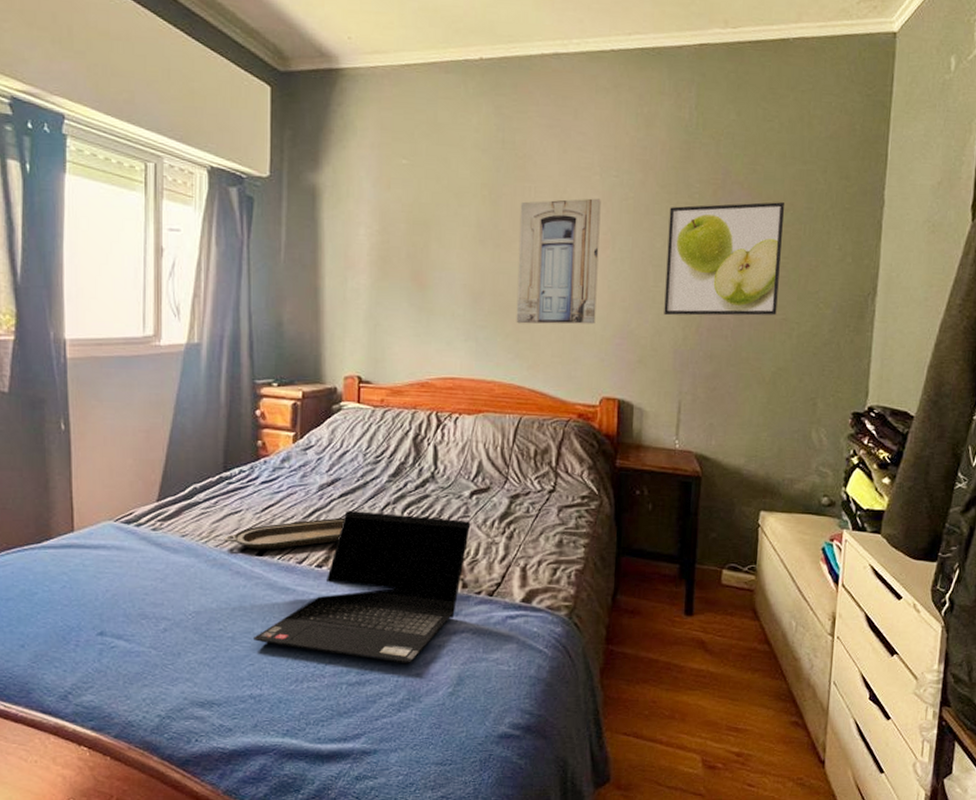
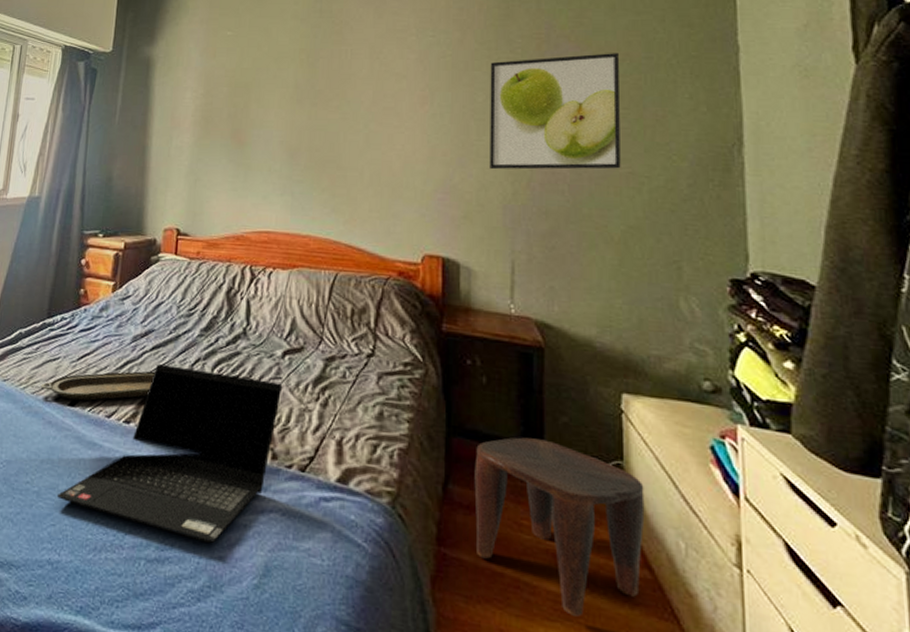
wall art: present [516,198,601,325] -> none [332,57,418,179]
stool: none [638,552,770,684] -> present [474,437,645,617]

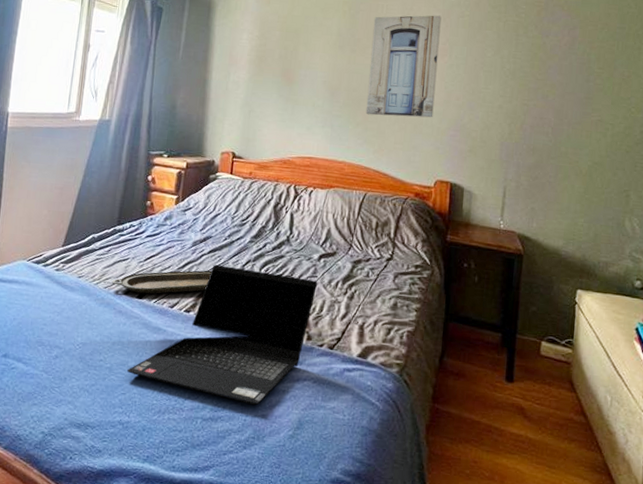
wall art: none [332,57,418,179] -> present [365,15,442,118]
stool: present [474,437,645,617] -> none [461,322,587,450]
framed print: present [489,53,621,170] -> none [492,22,601,117]

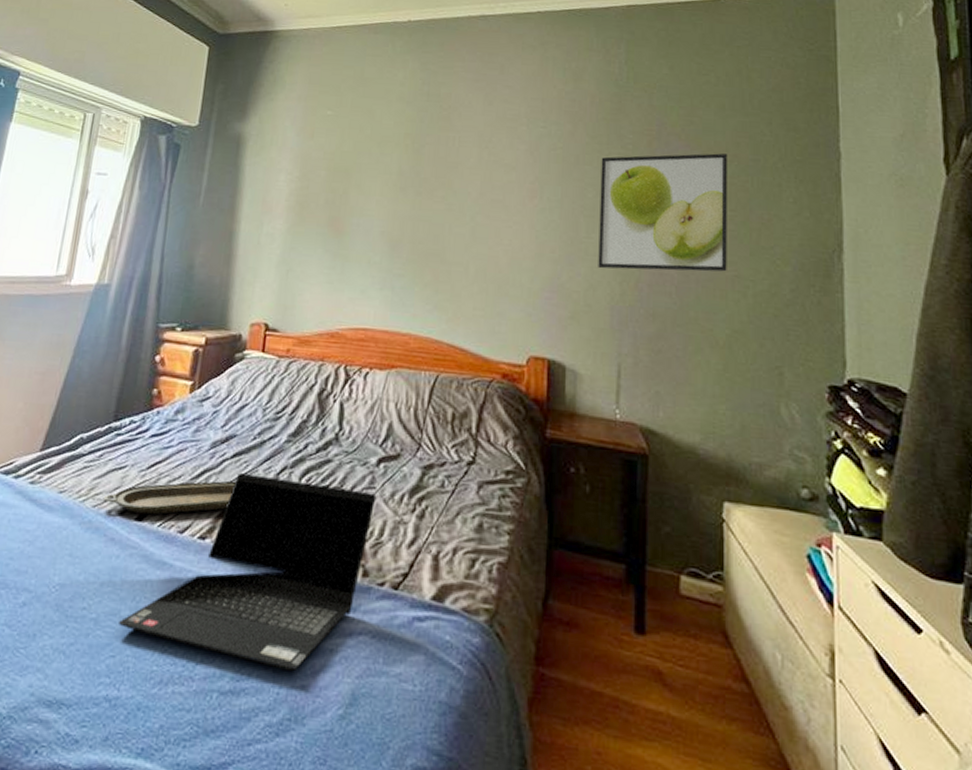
wall art: present [365,15,442,118] -> none [435,148,528,276]
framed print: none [492,22,601,117] -> present [598,153,728,272]

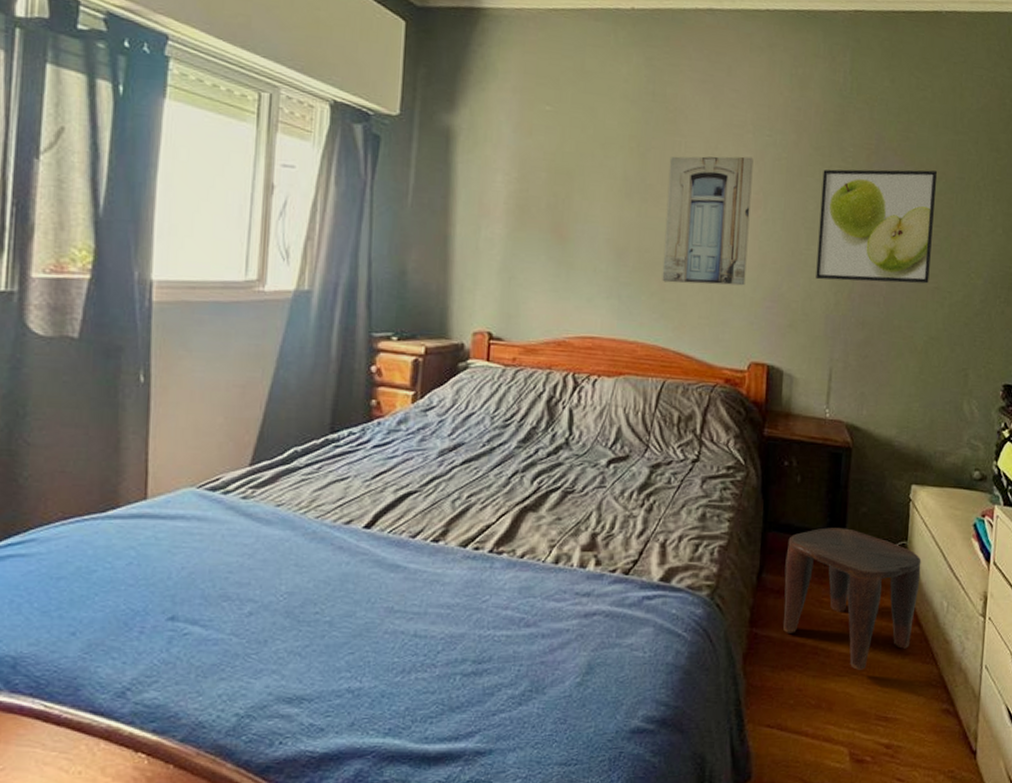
serving tray: present [102,480,237,515] -> none [326,486,468,522]
laptop computer: present [119,473,377,672] -> none [355,479,607,651]
wall art: none [435,148,528,276] -> present [662,156,754,286]
stool: none [575,548,743,735] -> present [783,527,922,670]

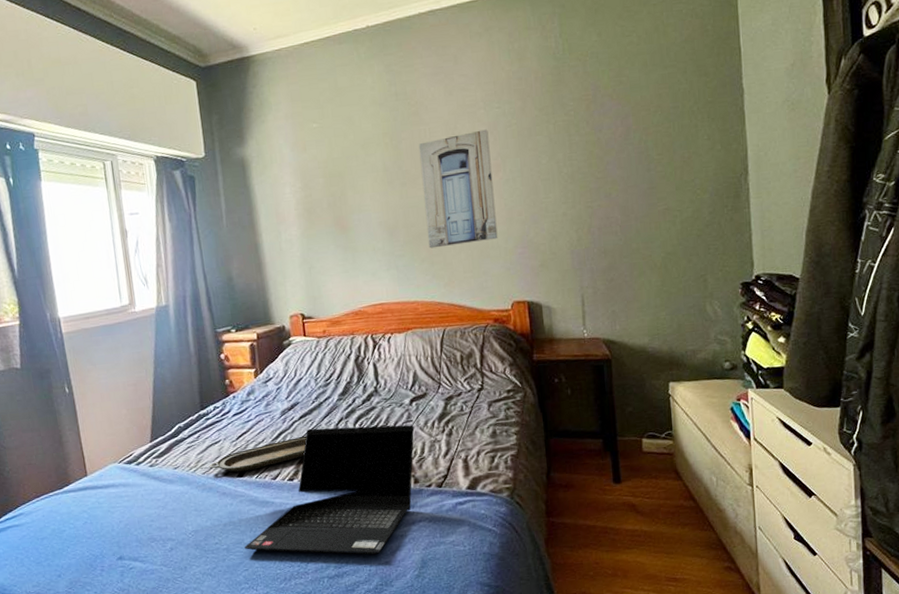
serving tray: none [326,486,468,522] -> present [208,436,307,473]
laptop computer: none [355,479,607,651] -> present [245,425,415,555]
stool: present [783,527,922,670] -> none [568,427,689,542]
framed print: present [816,169,938,284] -> none [549,106,659,222]

